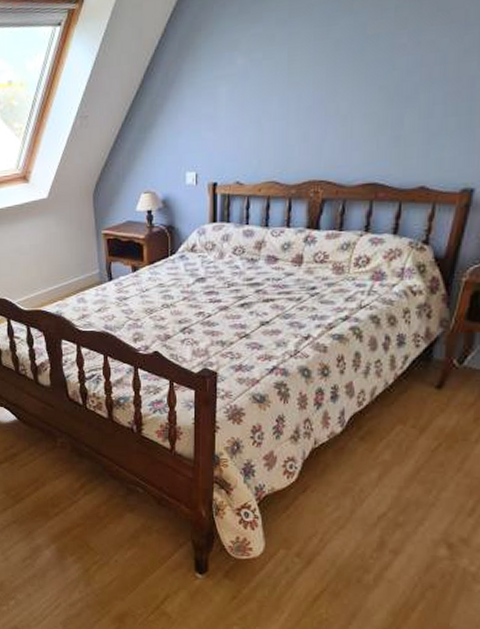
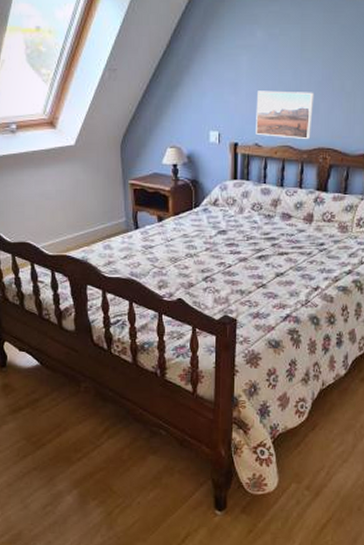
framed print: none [237,119,304,173] -> present [256,91,314,139]

